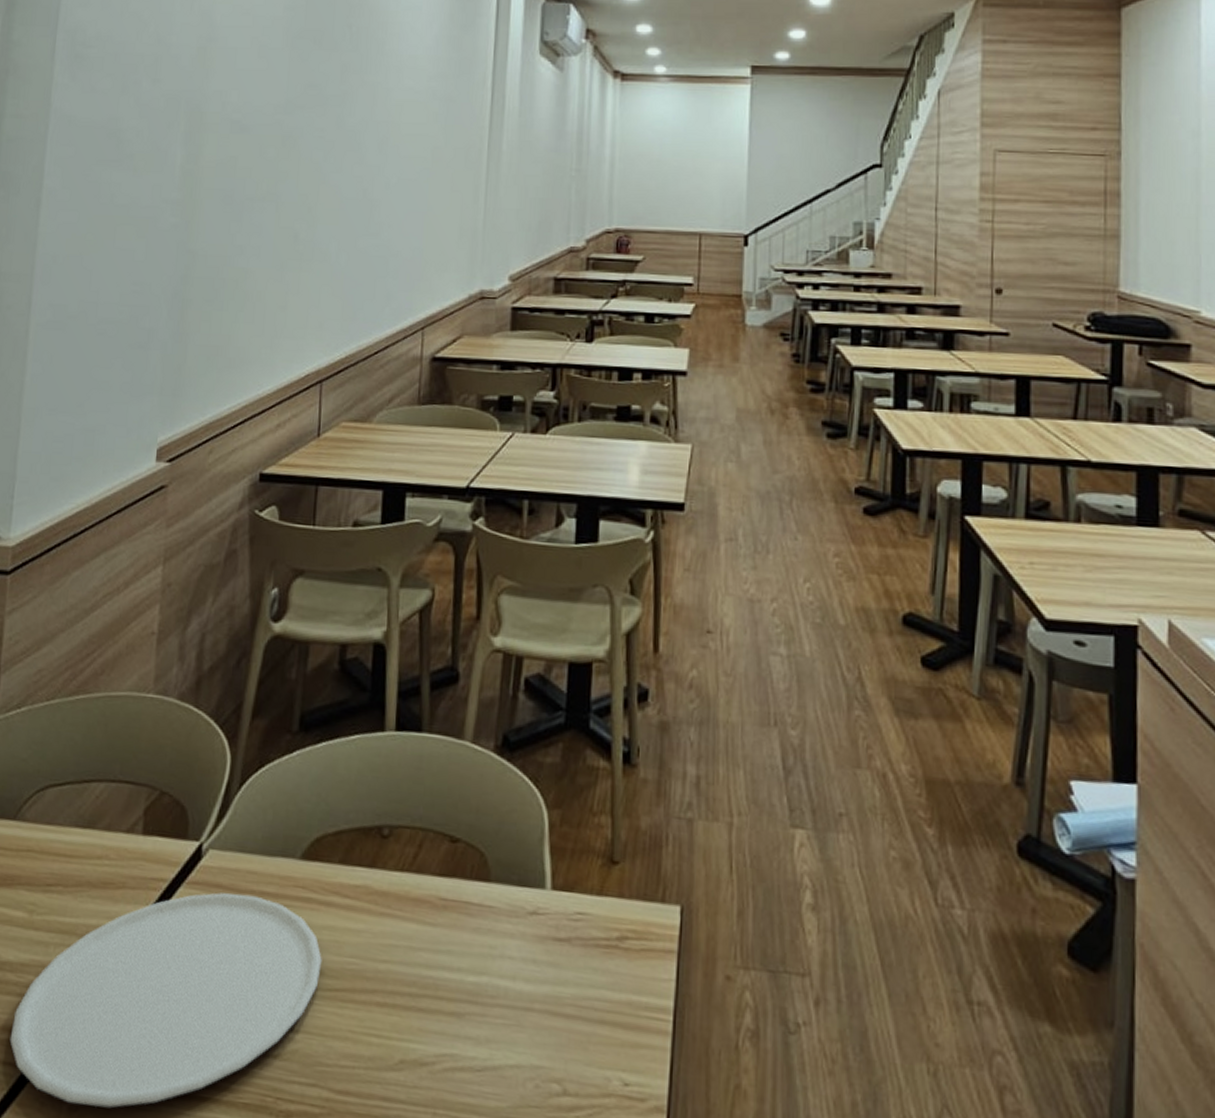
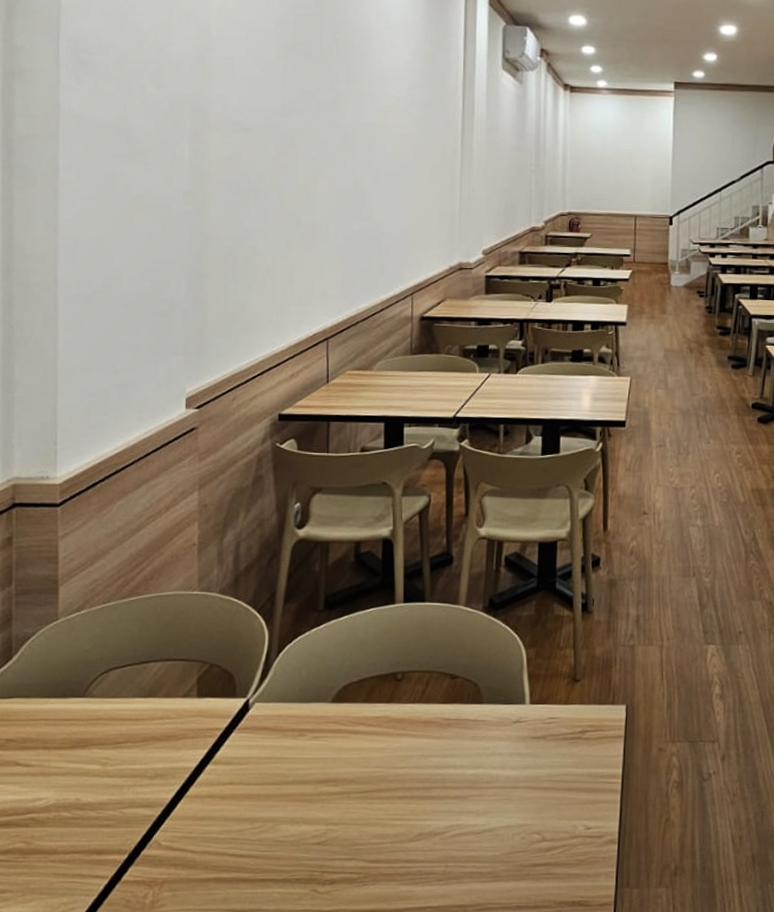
plate: present [10,892,322,1108] -> none [95,732,353,898]

